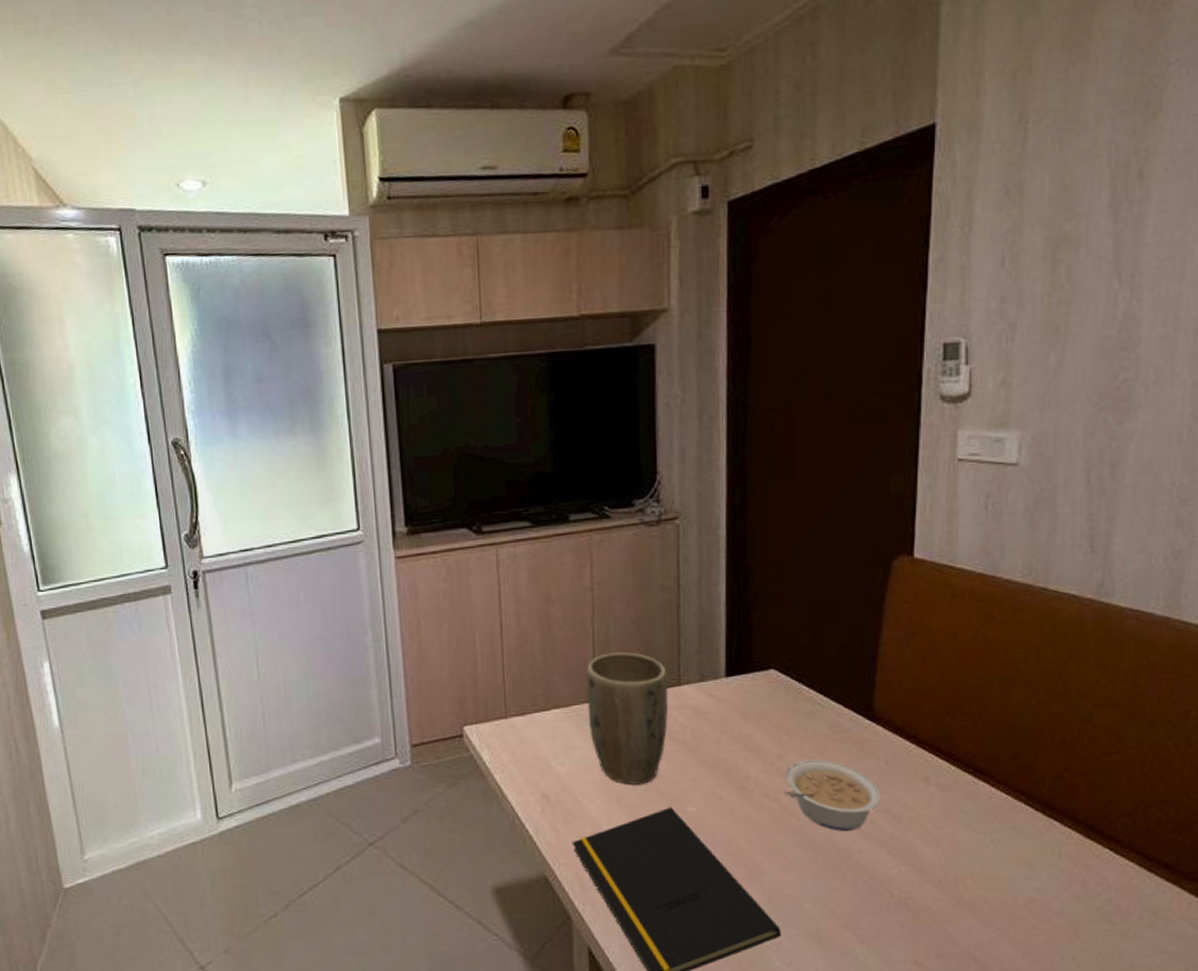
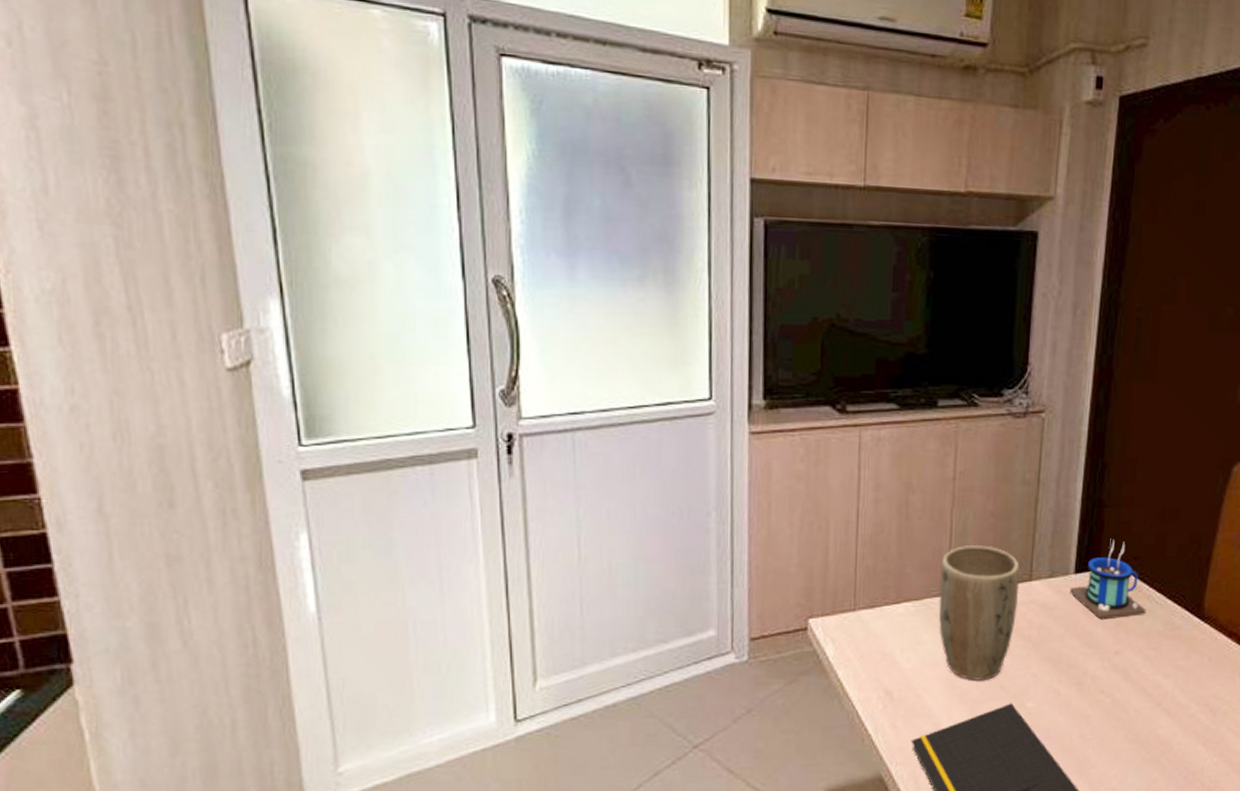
mug: none [722,640,809,723] -> present [1070,538,1146,620]
legume: present [785,759,882,831] -> none [1118,656,1203,725]

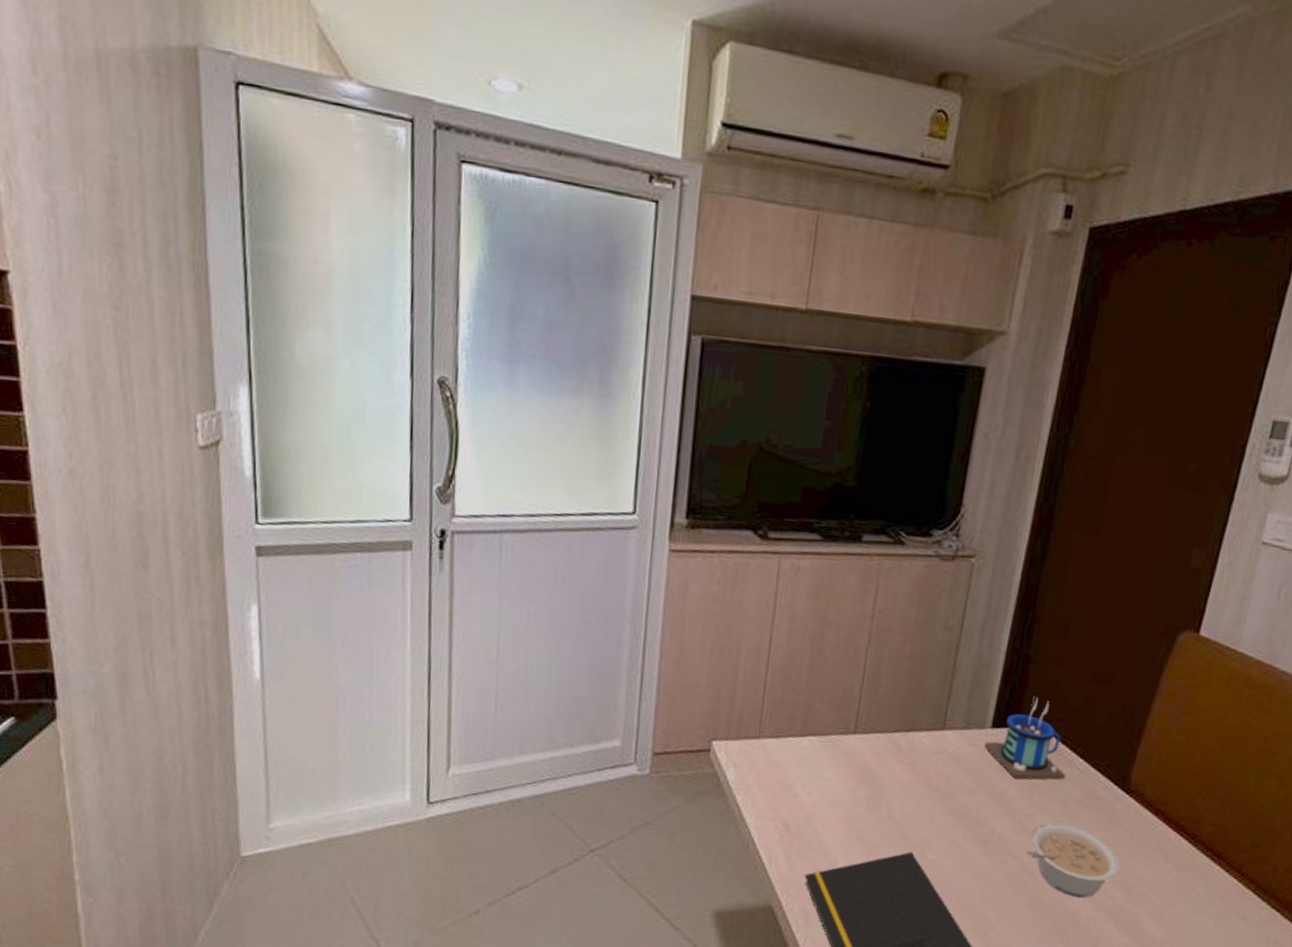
plant pot: present [938,544,1020,682] -> none [843,685,933,825]
legume: none [1118,656,1203,725] -> present [1027,822,1120,898]

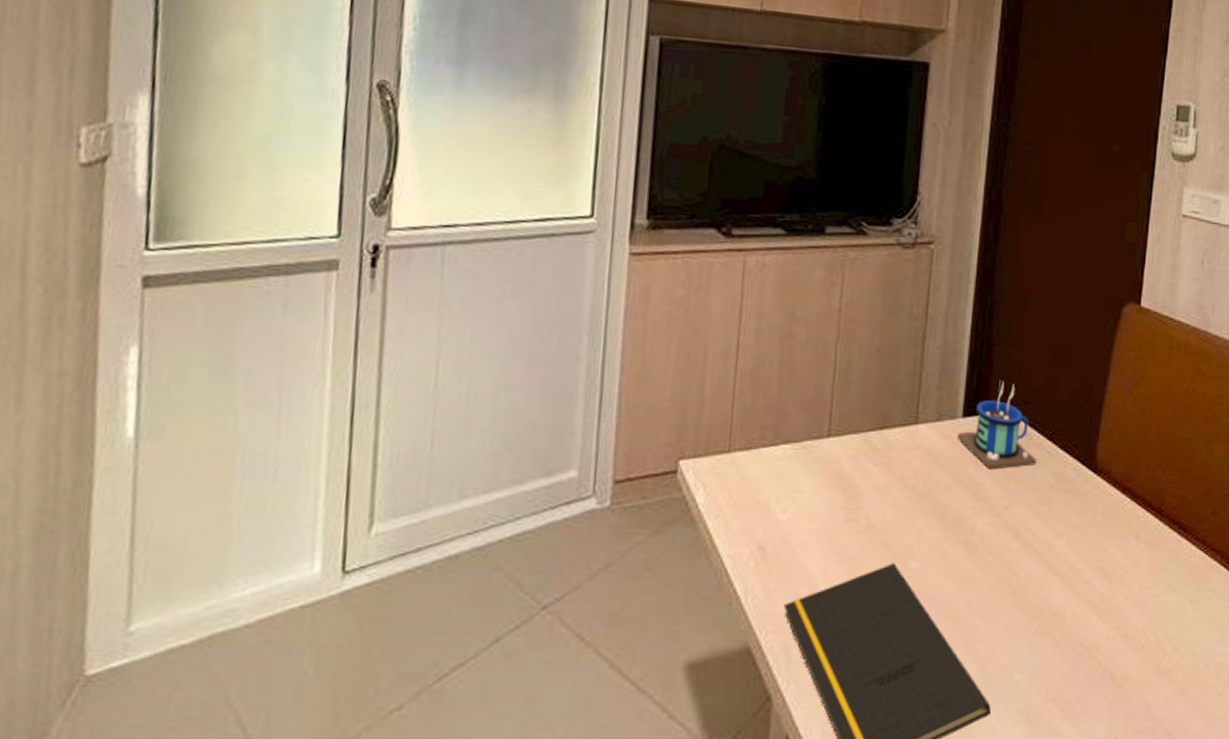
legume: present [1027,822,1120,898] -> none [1008,512,1097,592]

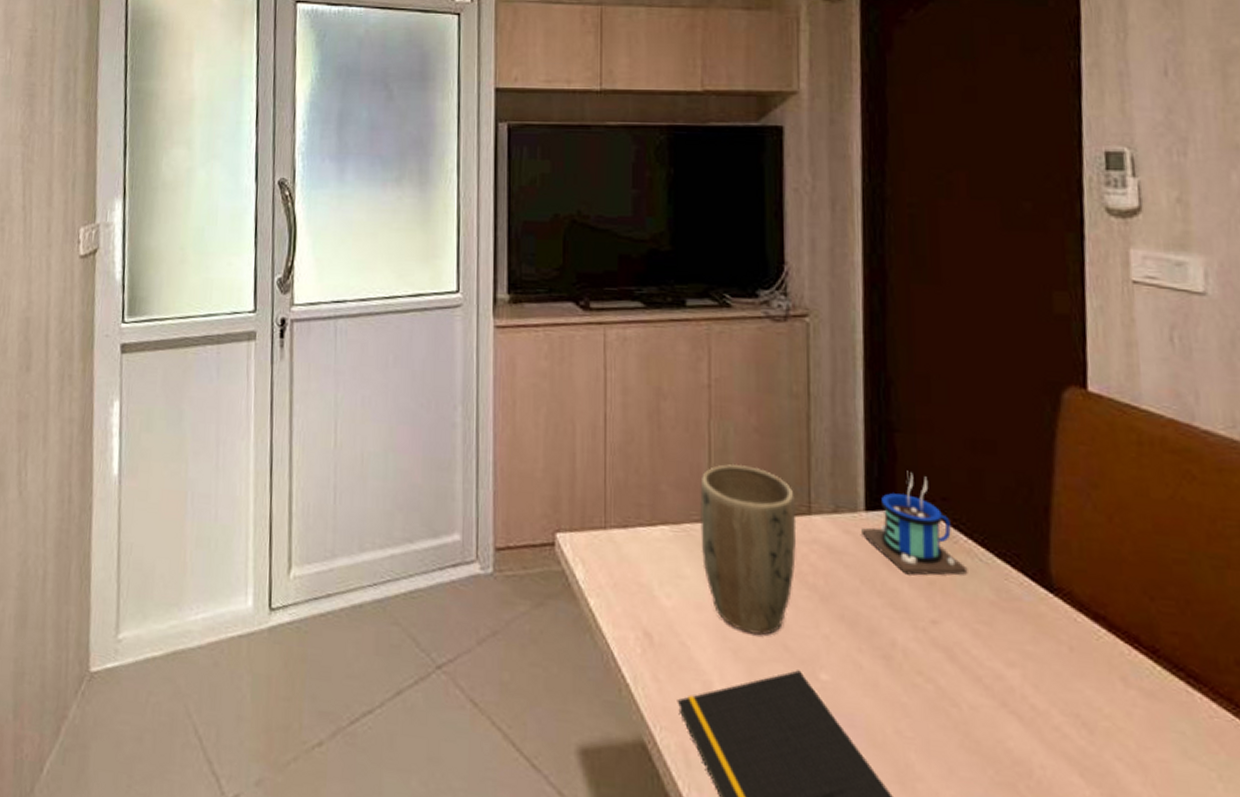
plant pot: none [818,382,906,537] -> present [700,463,797,636]

